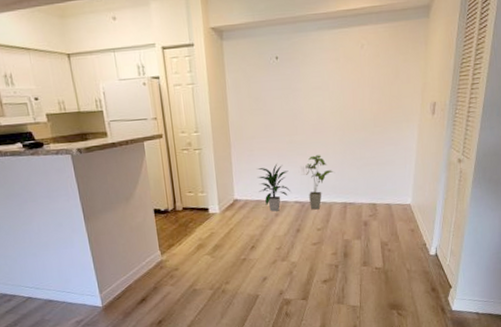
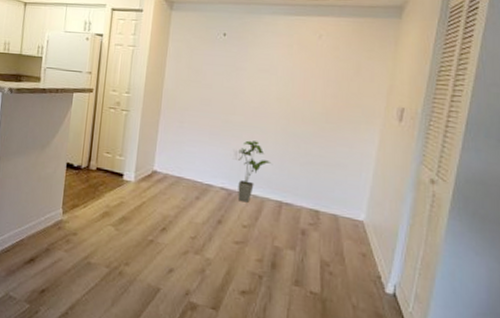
indoor plant: present [257,163,290,212] -> none [181,140,219,194]

